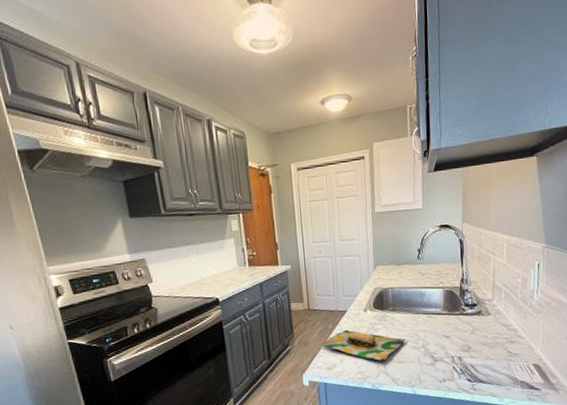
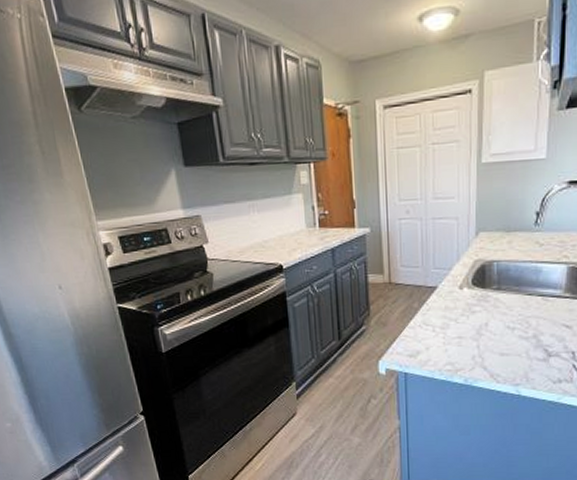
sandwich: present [318,329,406,361] -> none [400,310,512,350]

